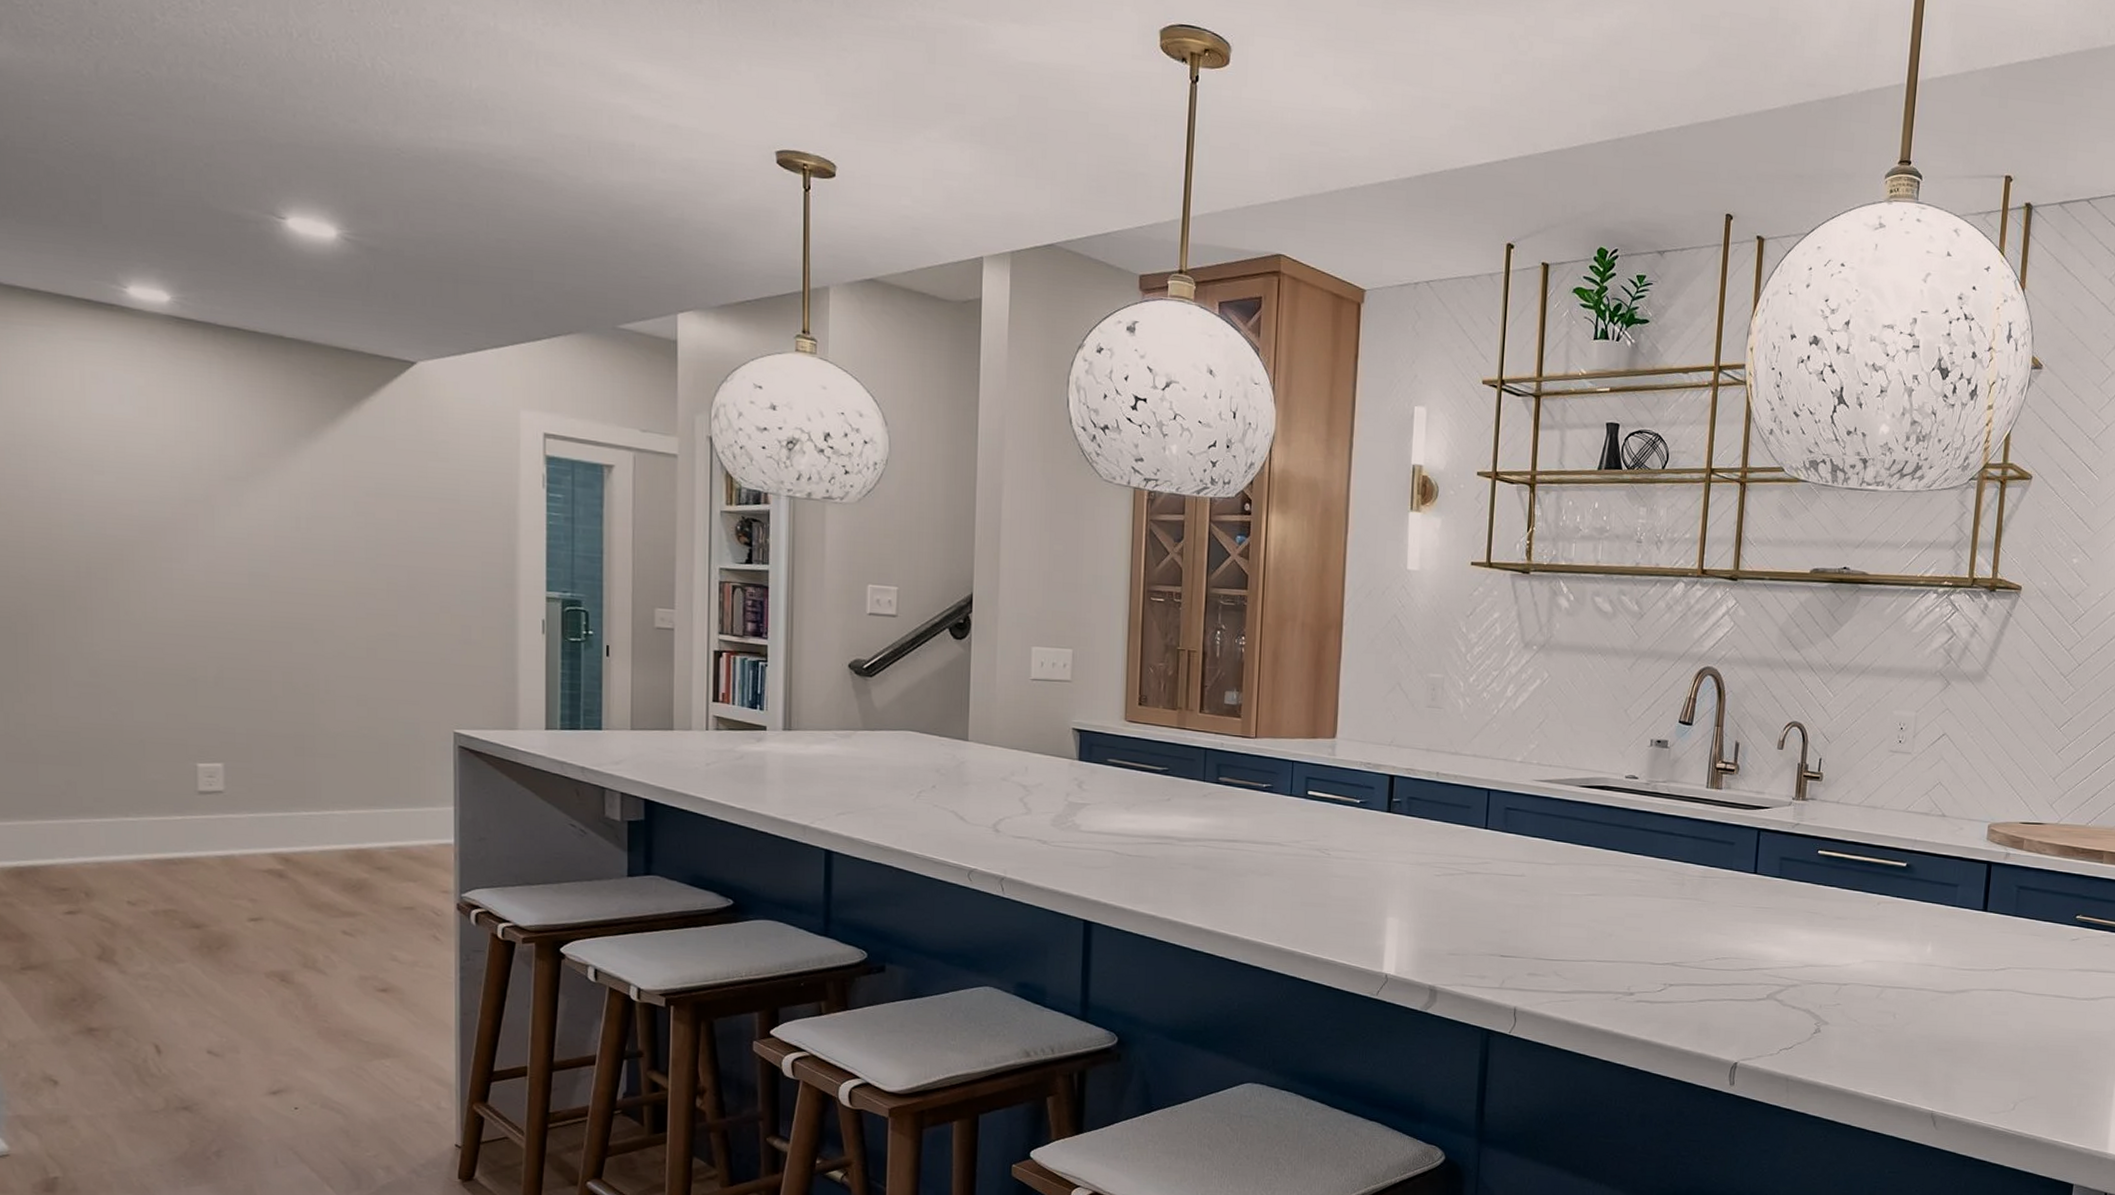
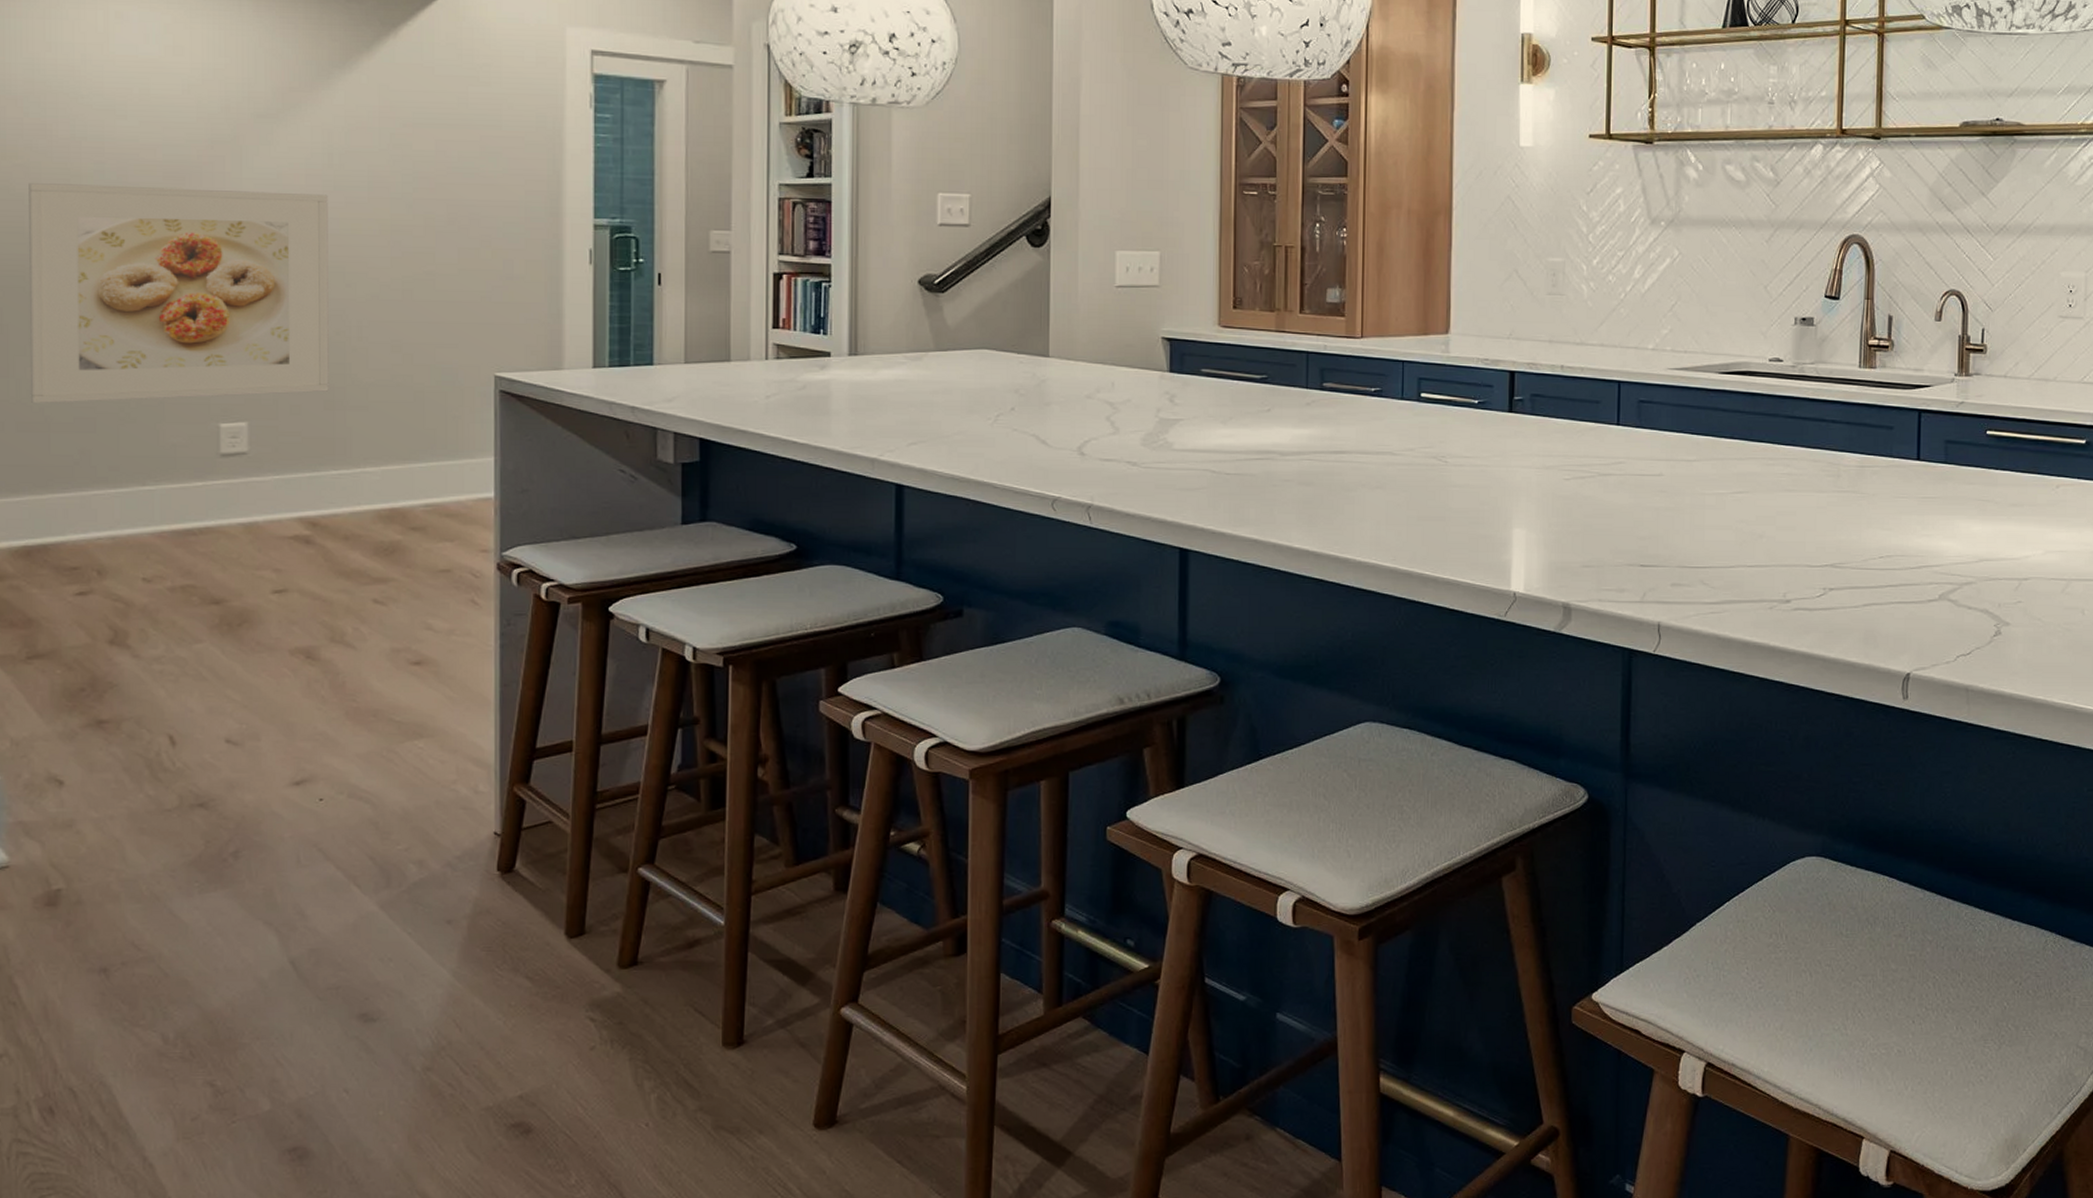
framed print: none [12,530,299,739] -> present [29,183,329,404]

